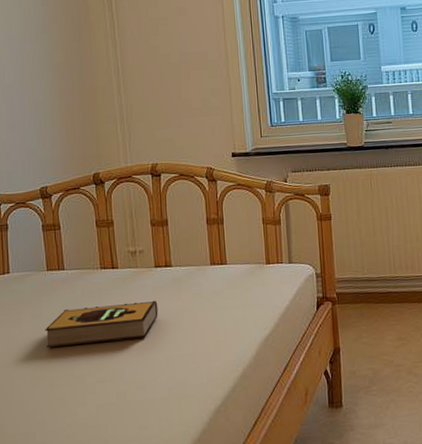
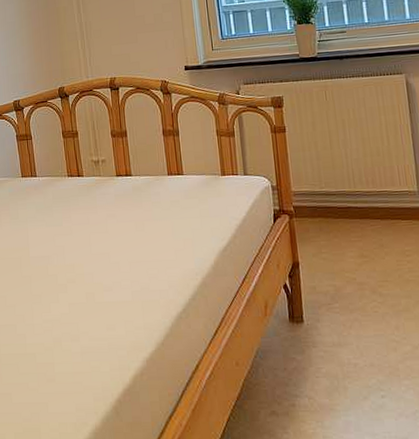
hardback book: present [45,300,158,347] -> none [22,207,121,247]

